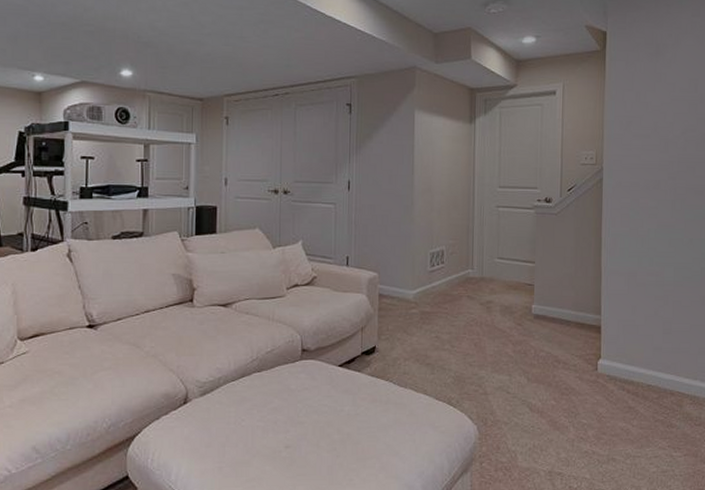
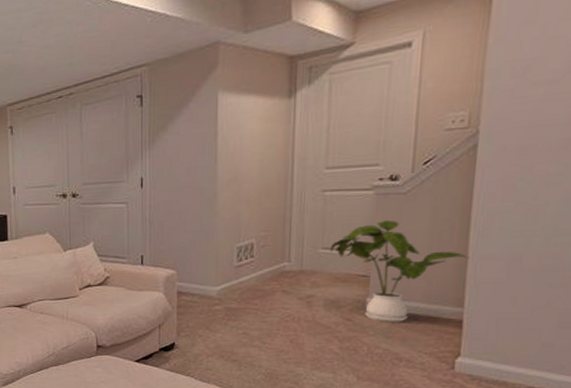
house plant: none [504,237,603,327] -> present [331,220,470,322]

